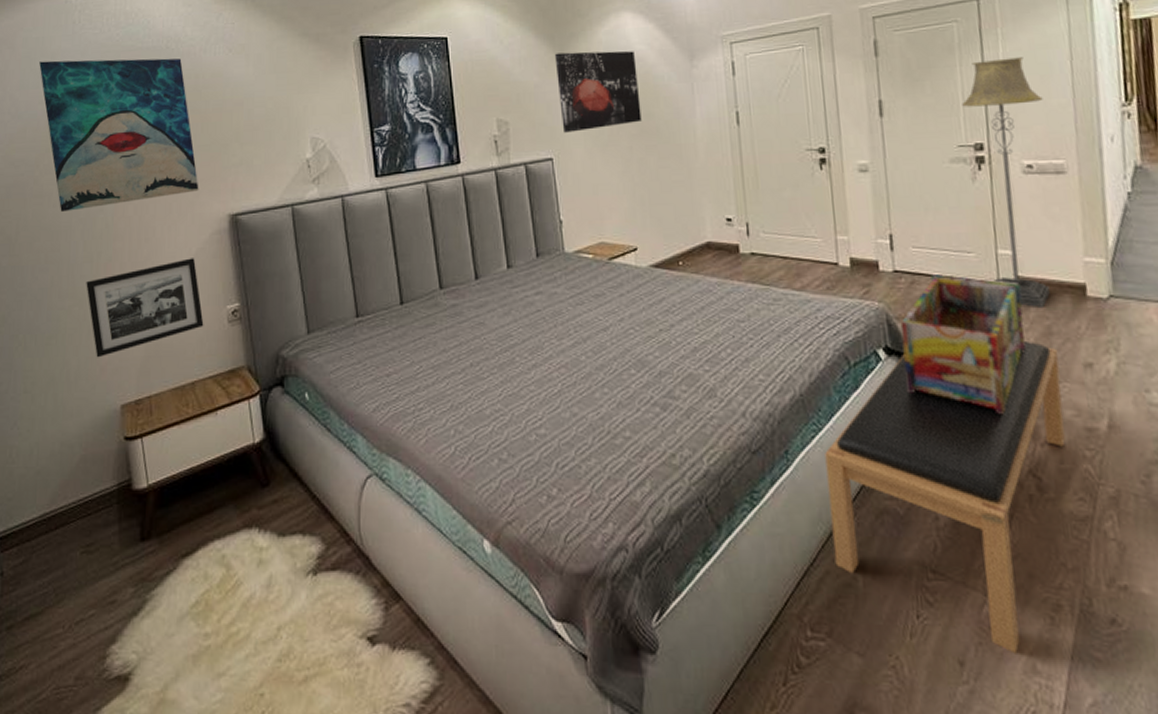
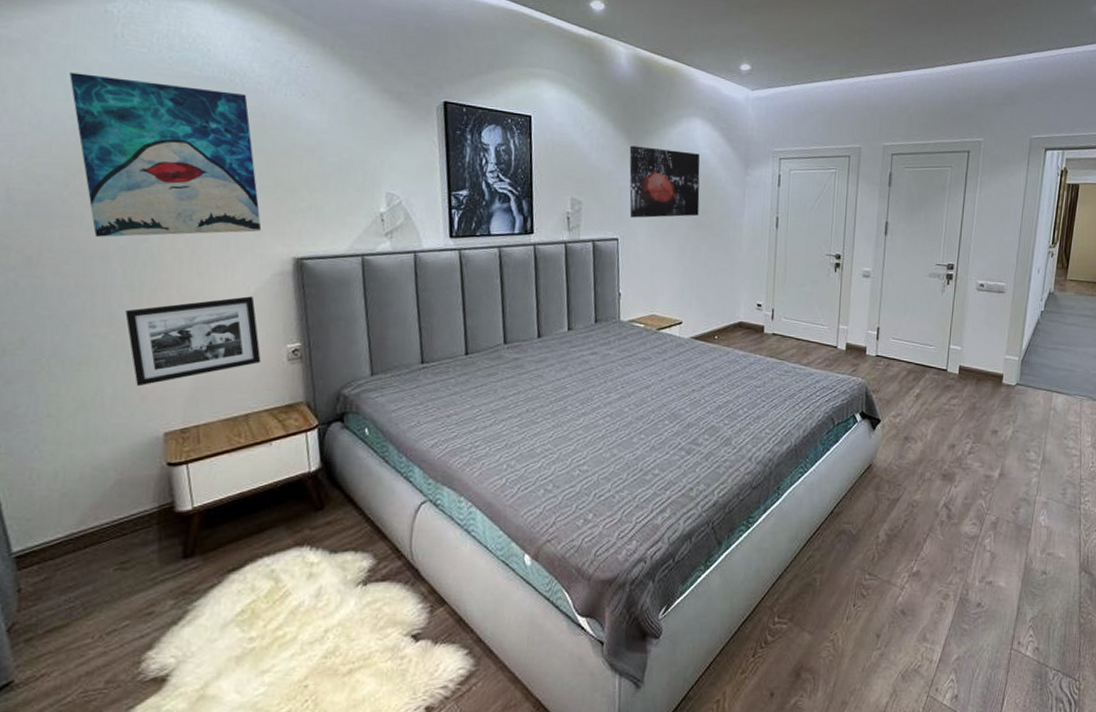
bench: present [824,340,1066,654] -> none [802,412,977,628]
decorative box: present [900,273,1026,414] -> none [872,359,961,464]
floor lamp: present [962,57,1050,307] -> none [944,200,999,389]

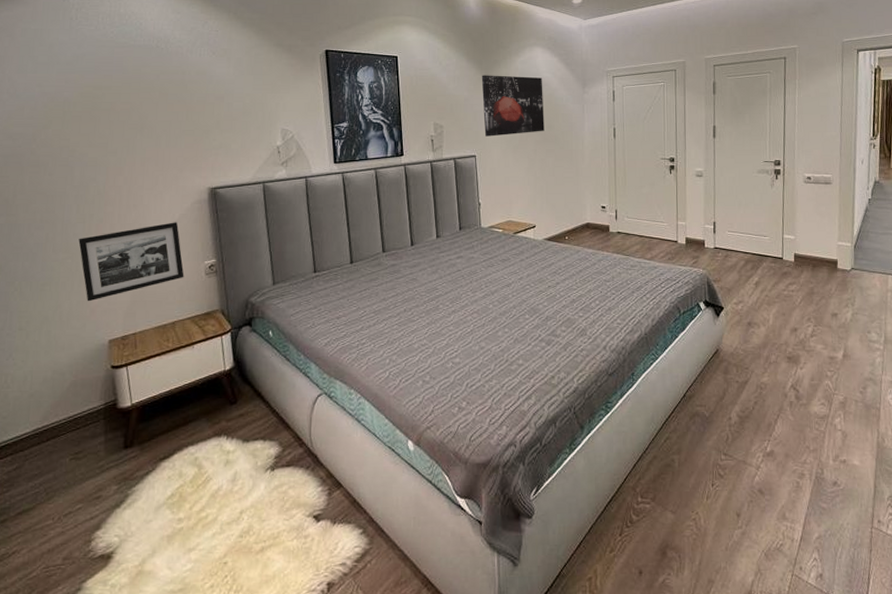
wall art: present [69,72,262,237] -> none [37,50,183,179]

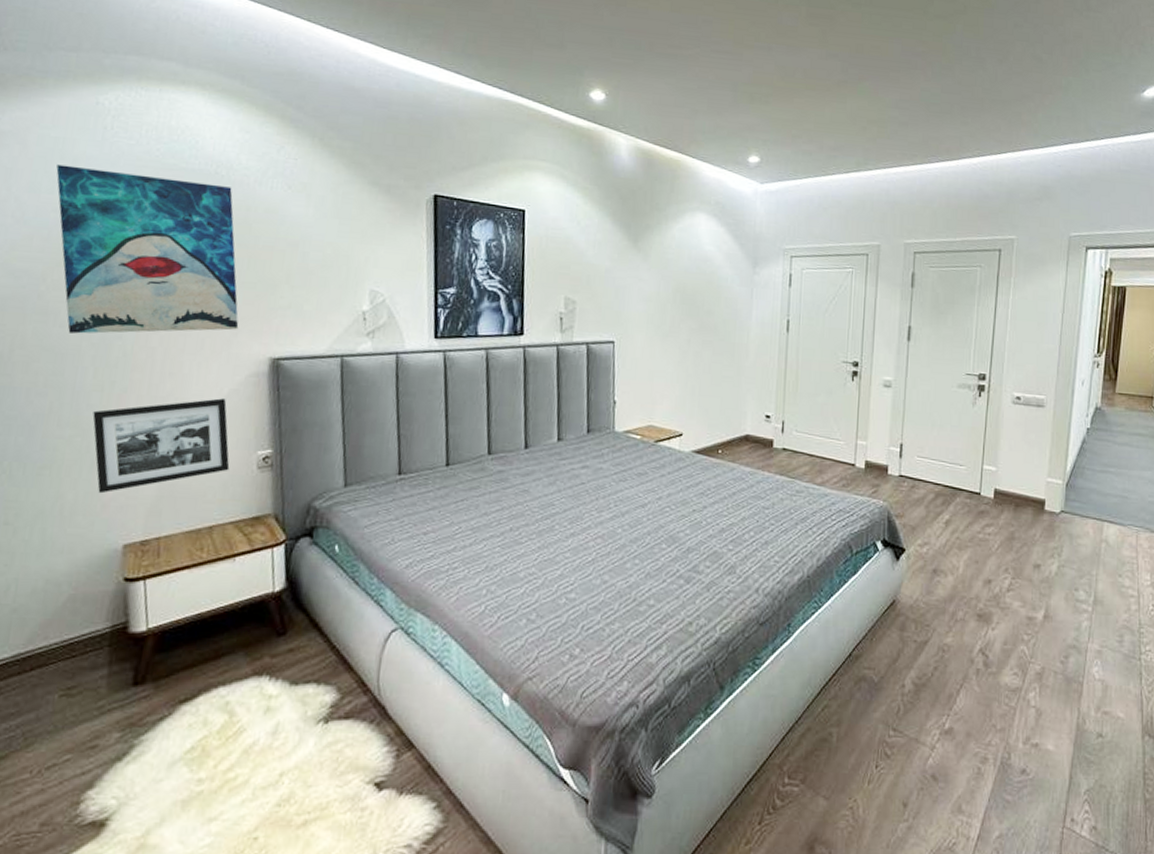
wall art: none [37,50,183,179] -> present [56,164,239,334]
wall art: present [481,75,544,137] -> none [627,242,705,320]

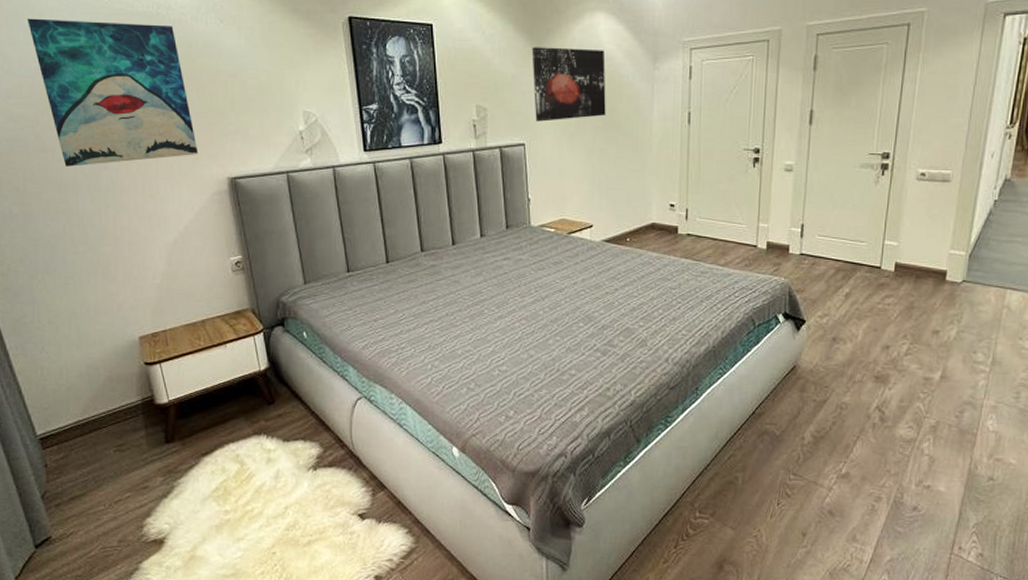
picture frame: present [92,398,230,494] -> none [97,215,210,297]
wall art: none [627,242,705,320] -> present [532,47,606,122]

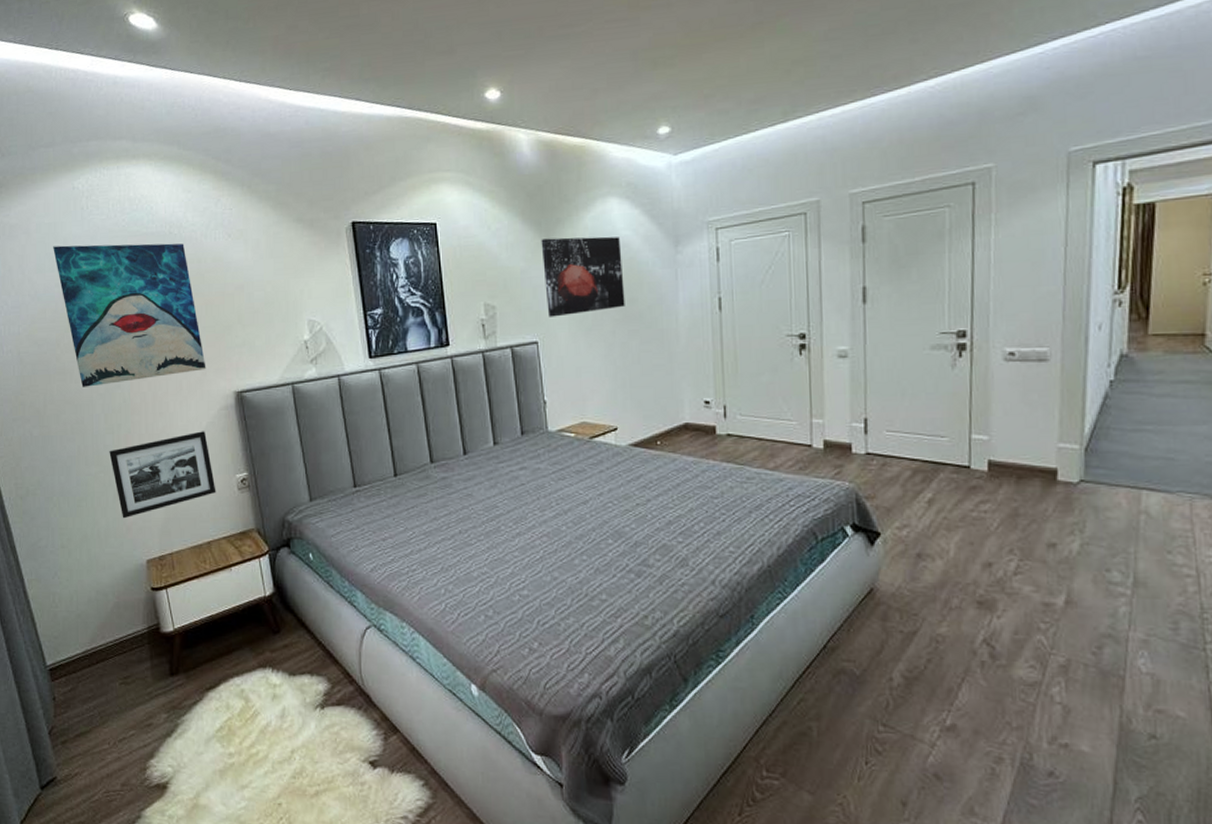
picture frame: none [97,215,210,297] -> present [109,431,216,519]

